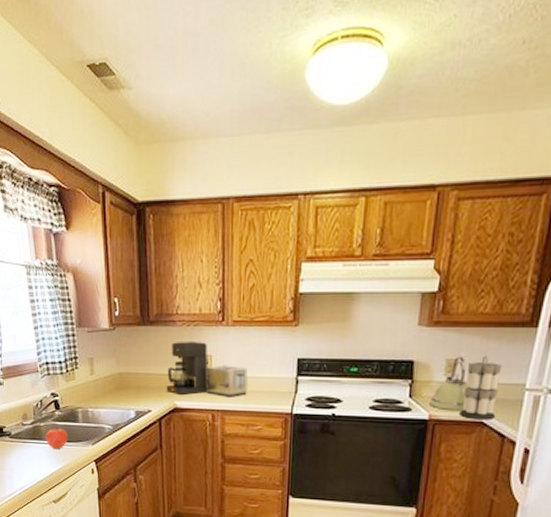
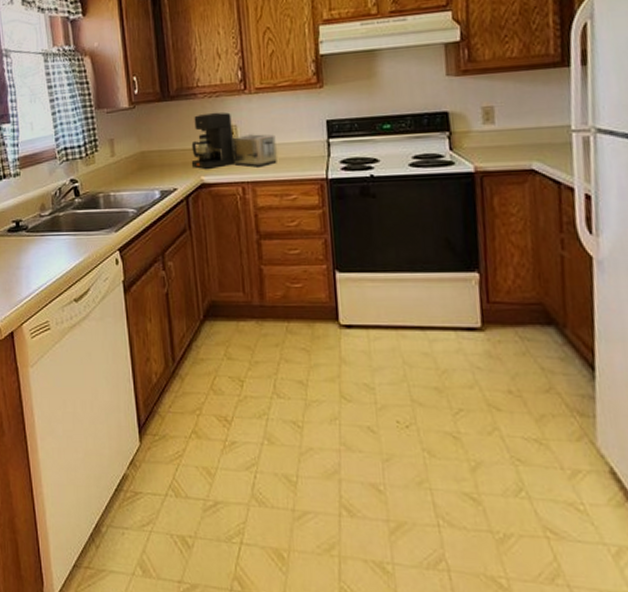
fruit: present [46,426,68,450] -> none [65,215,89,241]
kettle: present [429,356,470,412] -> none [472,102,512,161]
spice rack: present [459,356,503,420] -> none [505,100,545,168]

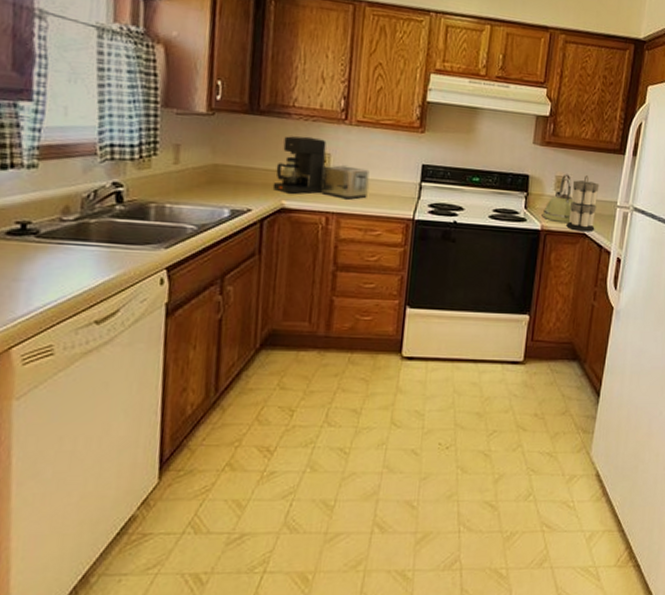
kettle: none [472,102,512,161] -> present [542,174,575,224]
spice rack: none [505,100,545,168] -> present [566,175,600,232]

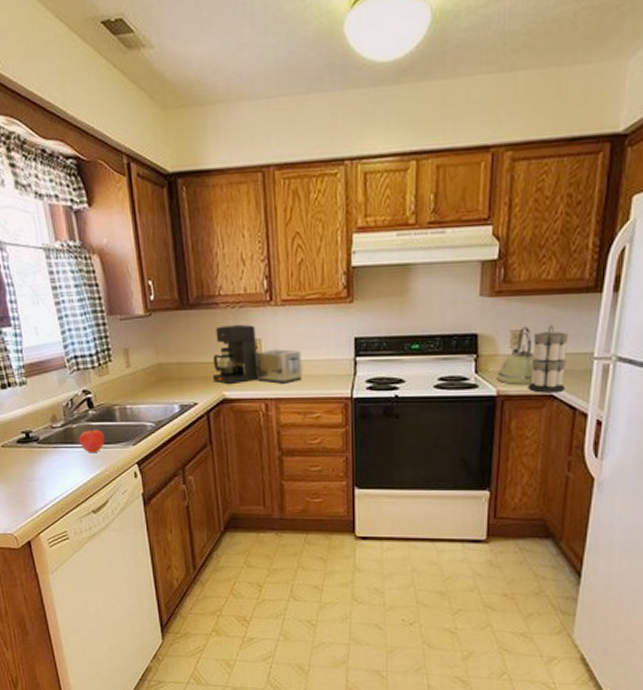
fruit: none [95,224,131,254] -> present [79,427,105,453]

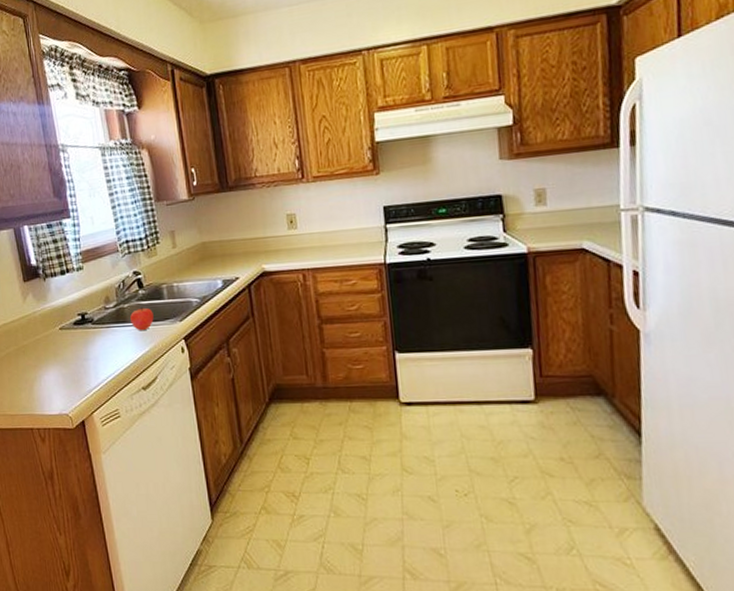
coffee maker: present [212,325,259,384] -> none [251,201,296,258]
toaster: present [256,349,302,384] -> none [292,221,336,255]
kettle: present [497,326,537,386] -> none [525,184,564,242]
spice rack: present [528,325,569,393] -> none [556,181,595,247]

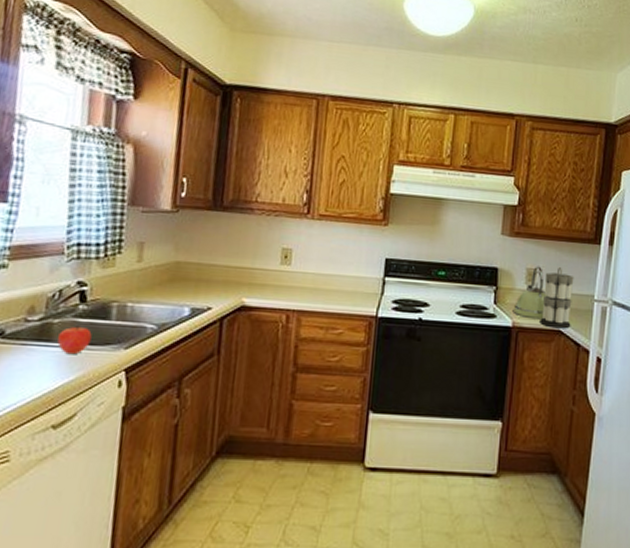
kettle: none [525,184,564,242] -> present [513,266,548,320]
spice rack: none [556,181,595,247] -> present [540,267,574,329]

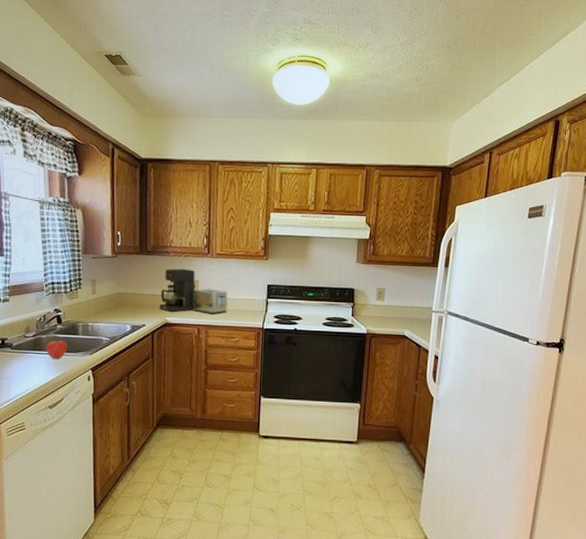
coffee maker: none [233,231,288,291] -> present [159,269,195,312]
toaster: none [282,260,332,297] -> present [193,289,228,315]
kettle: present [513,266,548,320] -> none [367,286,395,328]
spice rack: present [540,267,574,329] -> none [388,287,416,334]

